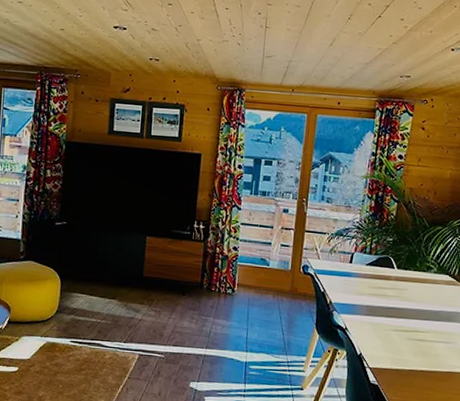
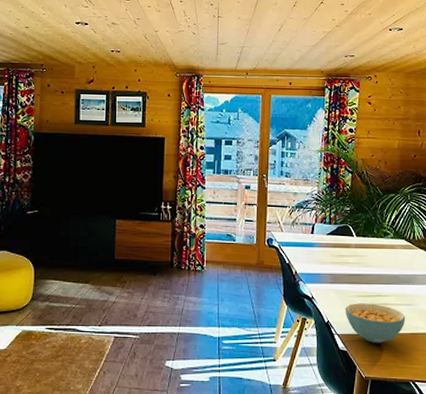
cereal bowl: none [379,337,443,380] -> present [345,303,406,343]

